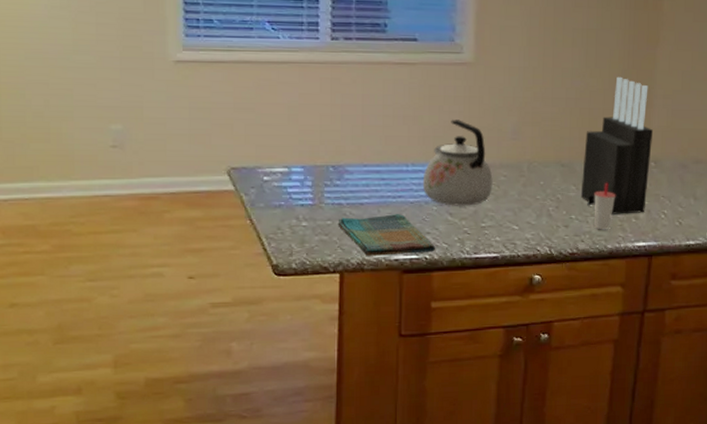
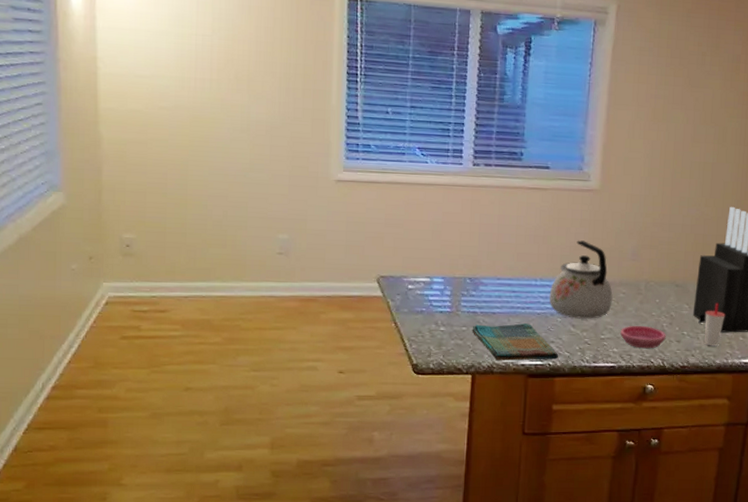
saucer: none [503,210,553,236] -> present [620,325,666,349]

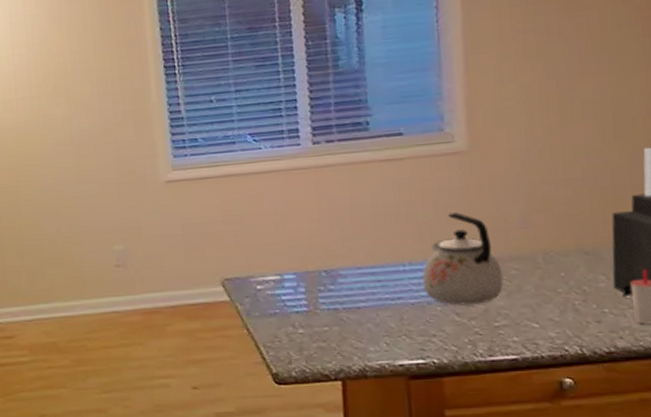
dish towel: present [472,323,559,361] -> none [335,316,445,362]
saucer: present [620,325,666,349] -> none [519,306,581,335]

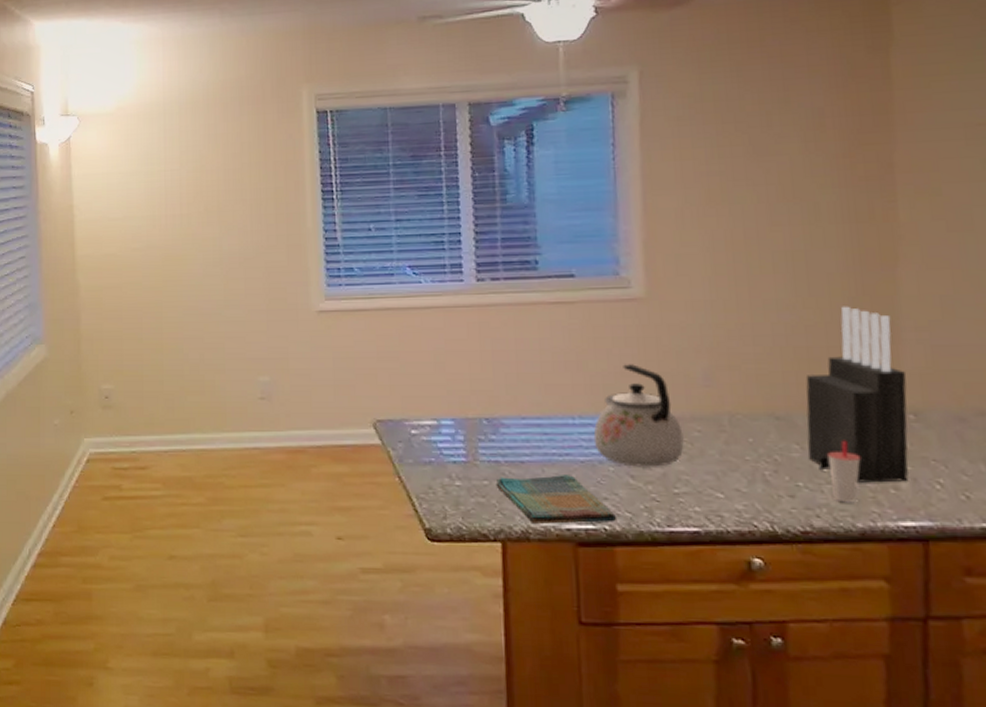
dish towel: none [335,316,445,362] -> present [495,475,617,524]

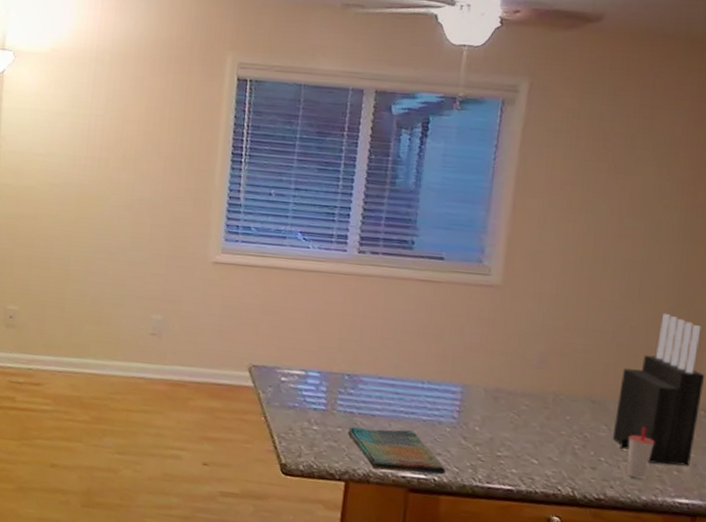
kettle: present [593,364,684,469] -> none [437,341,513,433]

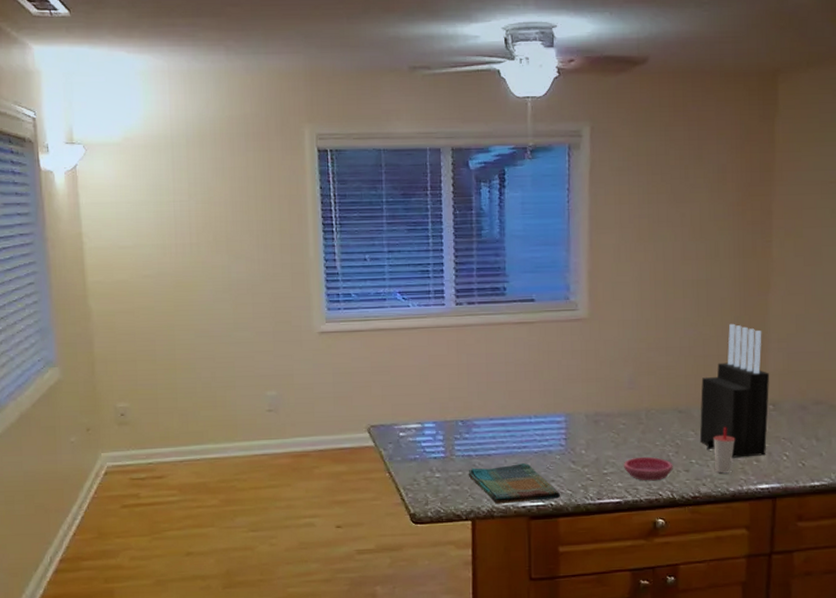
saucer: none [521,444,578,474] -> present [624,456,673,481]

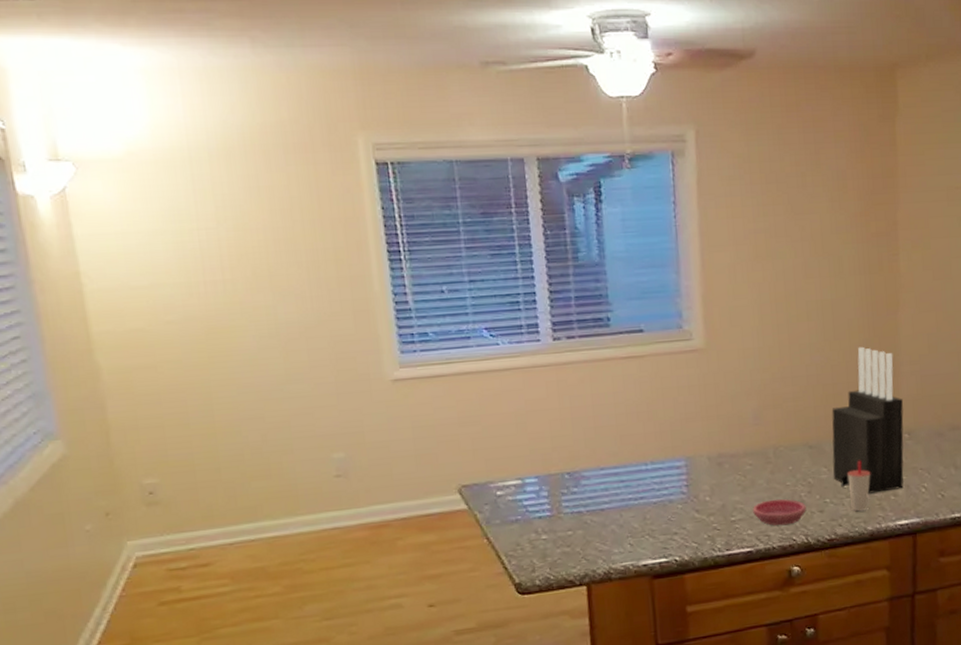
dish towel: present [468,463,561,504] -> none [579,516,686,564]

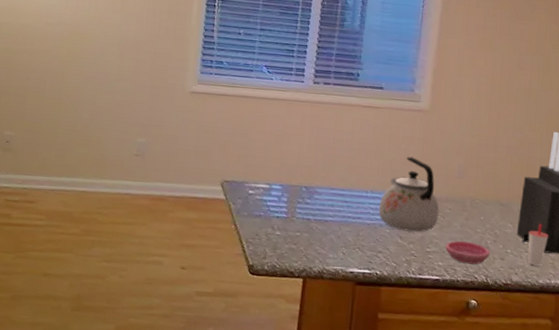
kettle: none [663,410,739,503] -> present [378,157,439,233]

